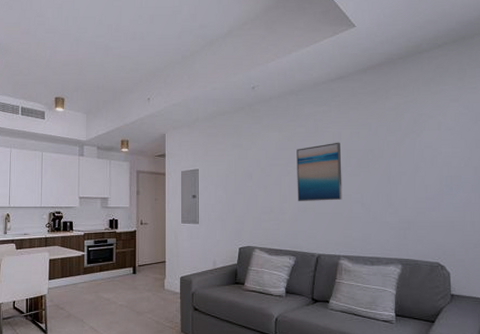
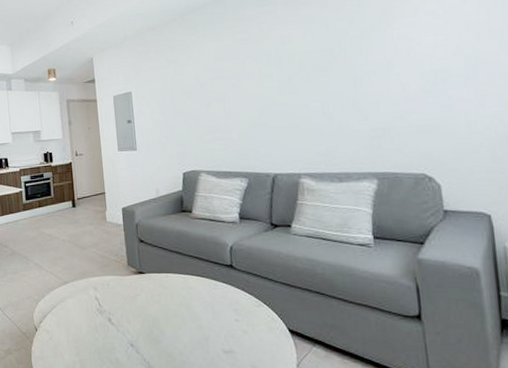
wall art: present [296,142,343,202] -> none [240,44,299,118]

